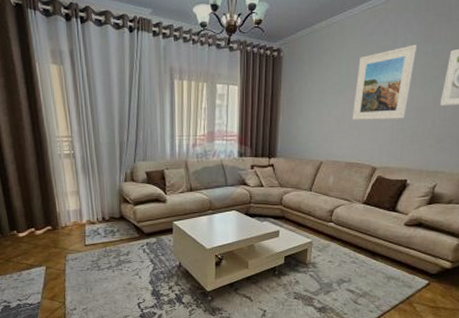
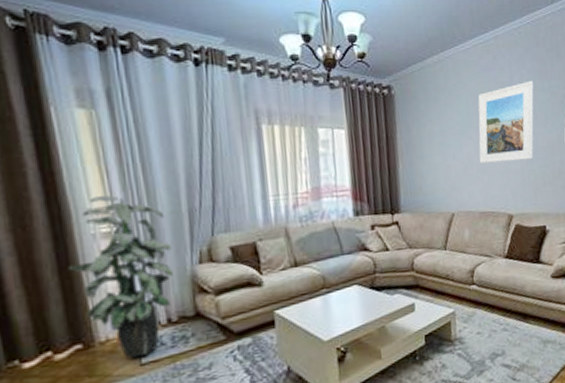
indoor plant: none [44,128,108,241] -> present [68,195,174,359]

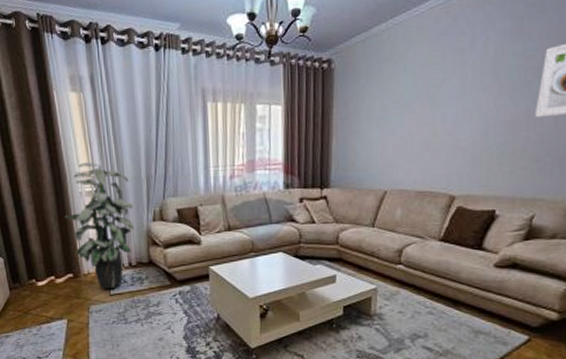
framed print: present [478,80,534,164] -> none [422,44,503,140]

